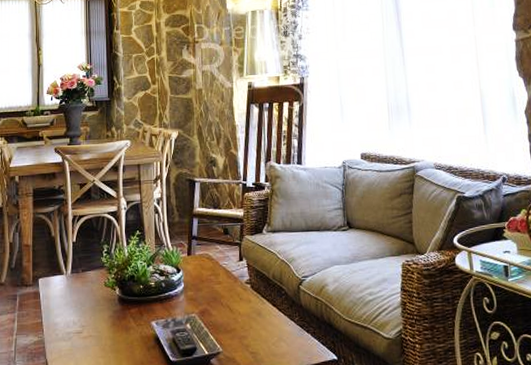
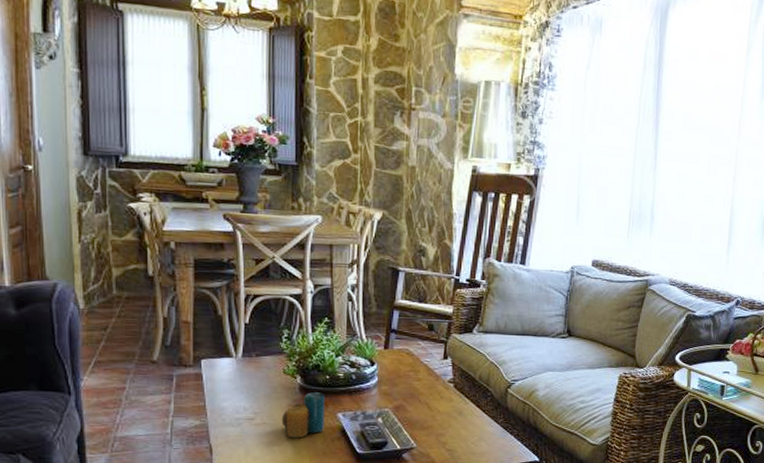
candle: none [104,302,141,349] -> present [281,392,325,438]

